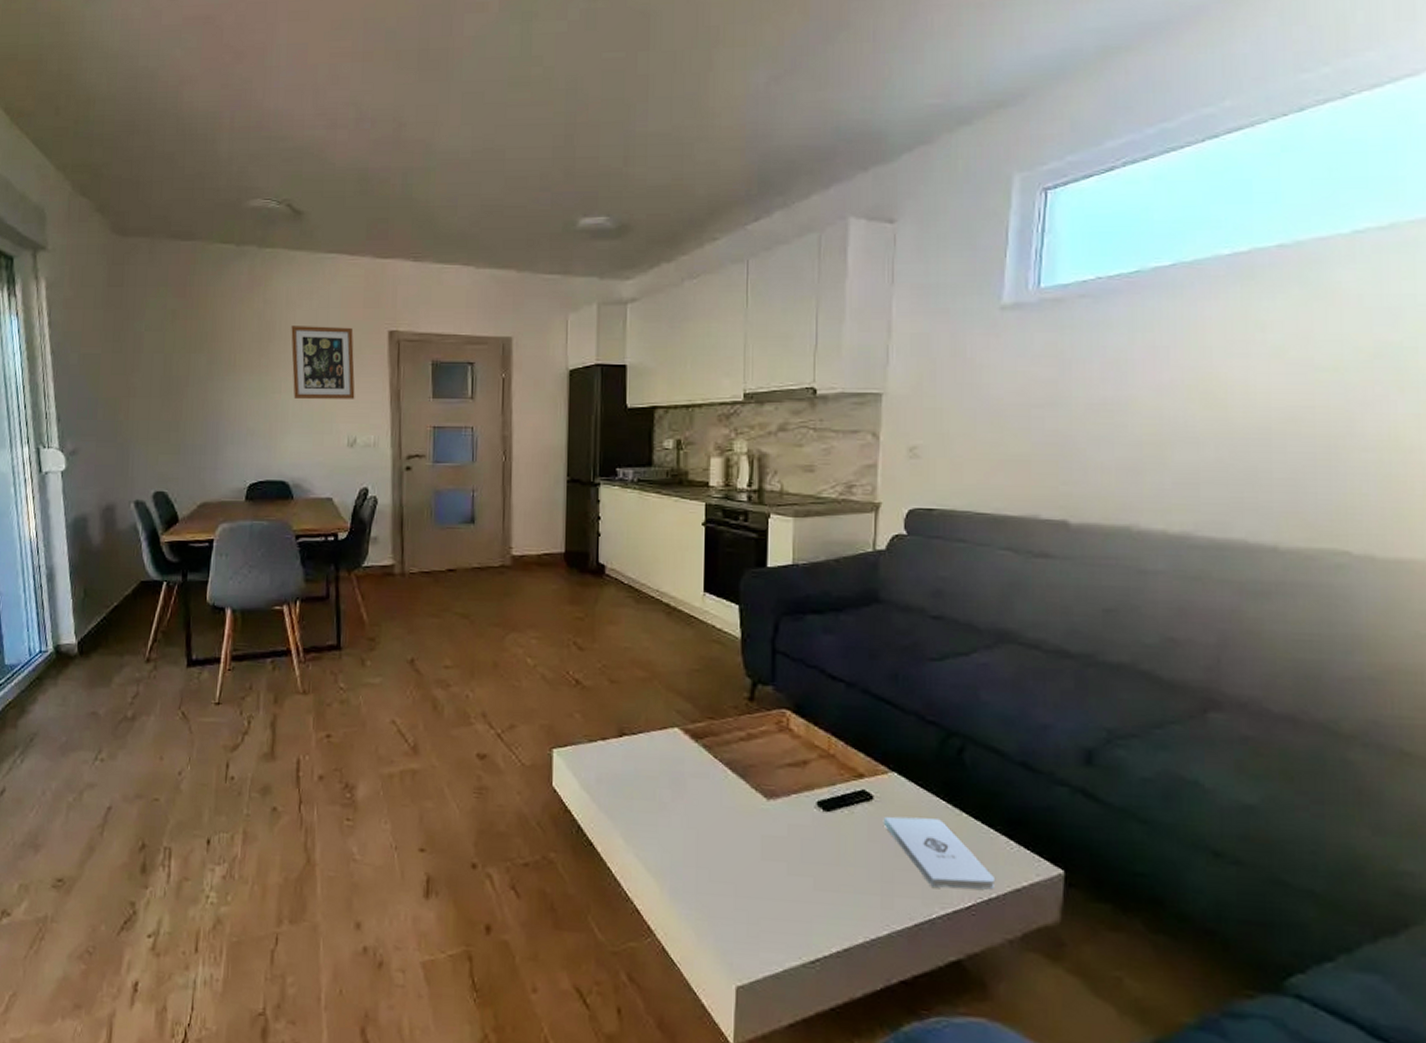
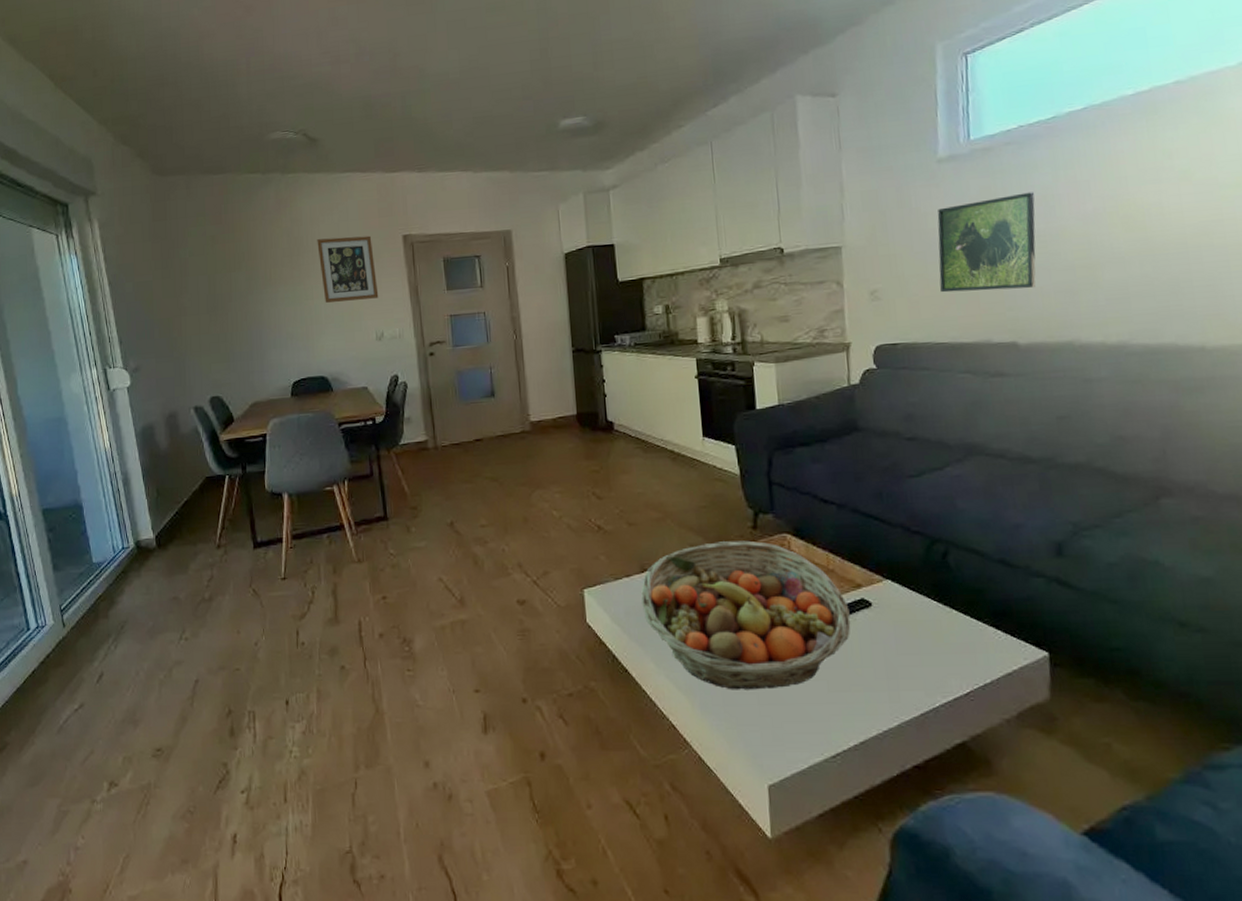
fruit basket: none [616,711,847,881] -> present [641,540,851,690]
notepad: present [883,816,996,890] -> none [882,618,989,679]
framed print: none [988,353,1105,462] -> present [937,192,1036,293]

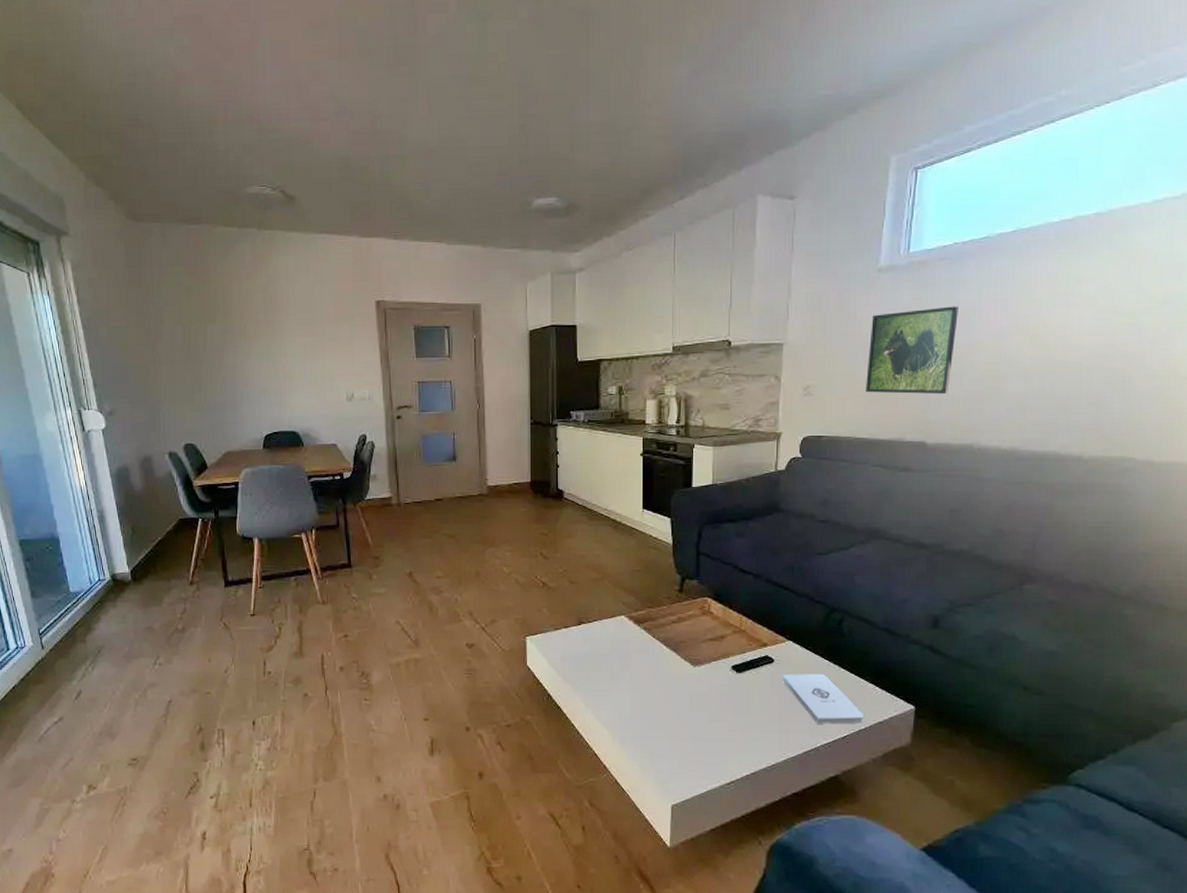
wall art: present [317,235,379,303] -> none [292,298,351,361]
fruit basket: present [641,540,851,690] -> none [577,601,755,728]
notepad: none [882,618,989,679] -> present [781,674,865,724]

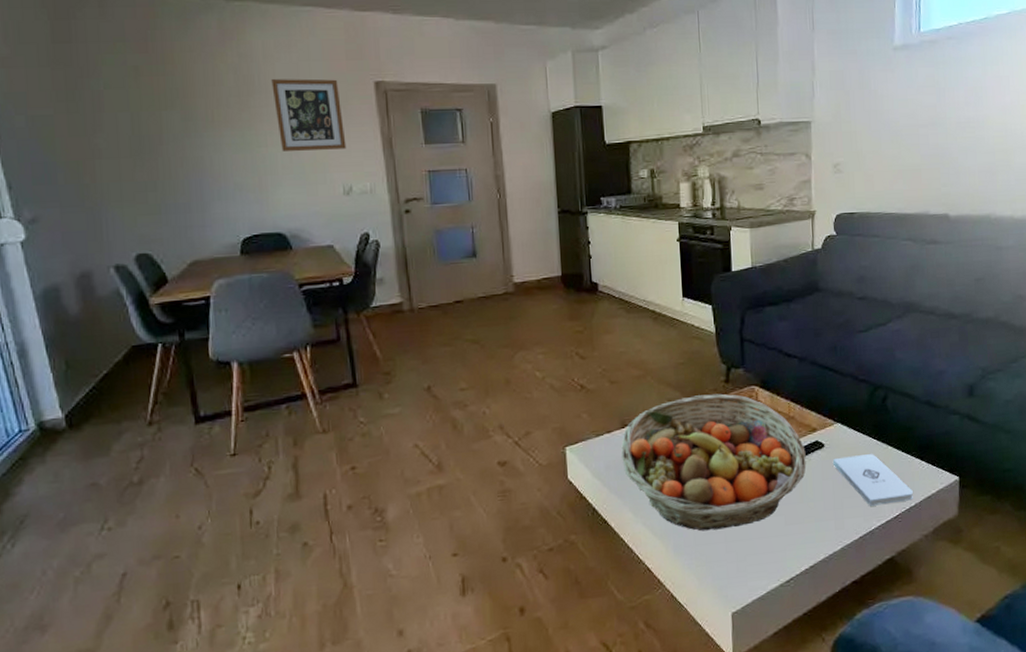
wall art: none [292,298,351,361] -> present [271,78,347,151]
fruit basket: none [577,601,755,728] -> present [621,393,807,532]
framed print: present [866,306,958,395] -> none [890,83,968,169]

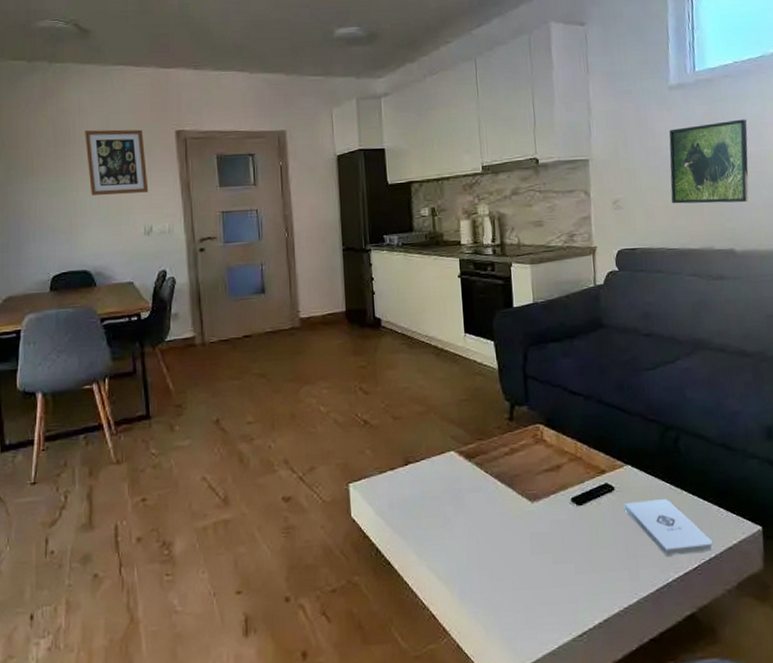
fruit basket: present [621,393,807,532] -> none [405,431,596,577]
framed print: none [890,83,968,169] -> present [669,119,749,204]

